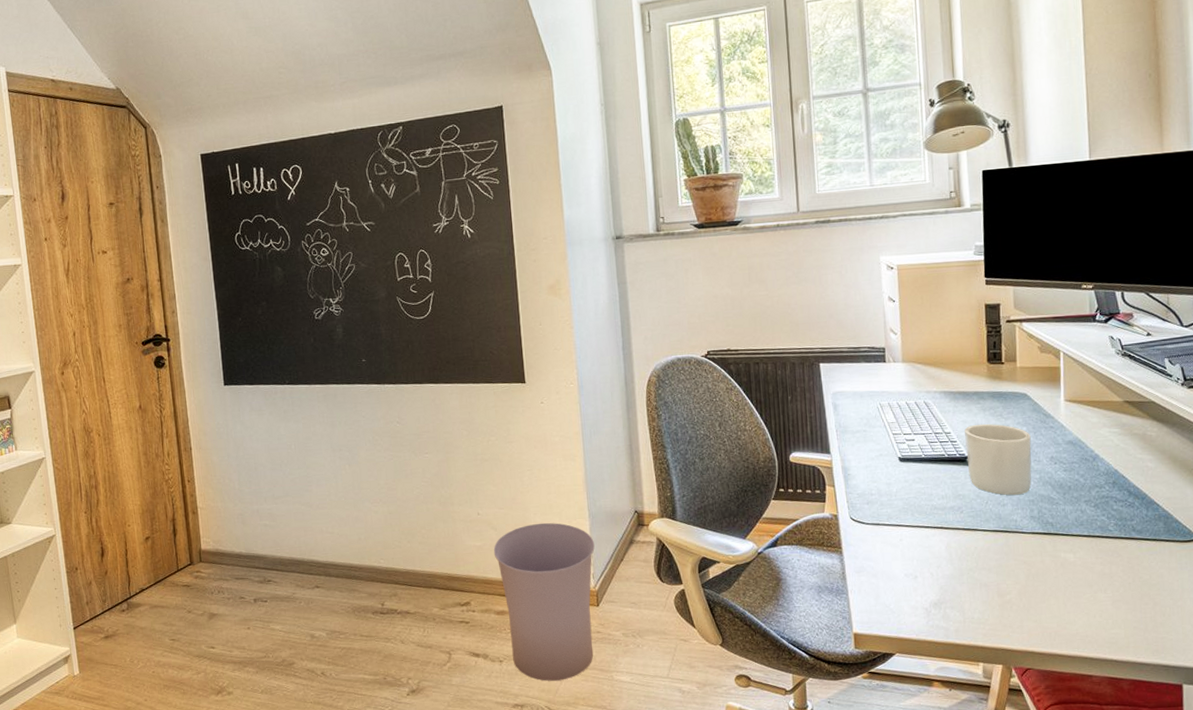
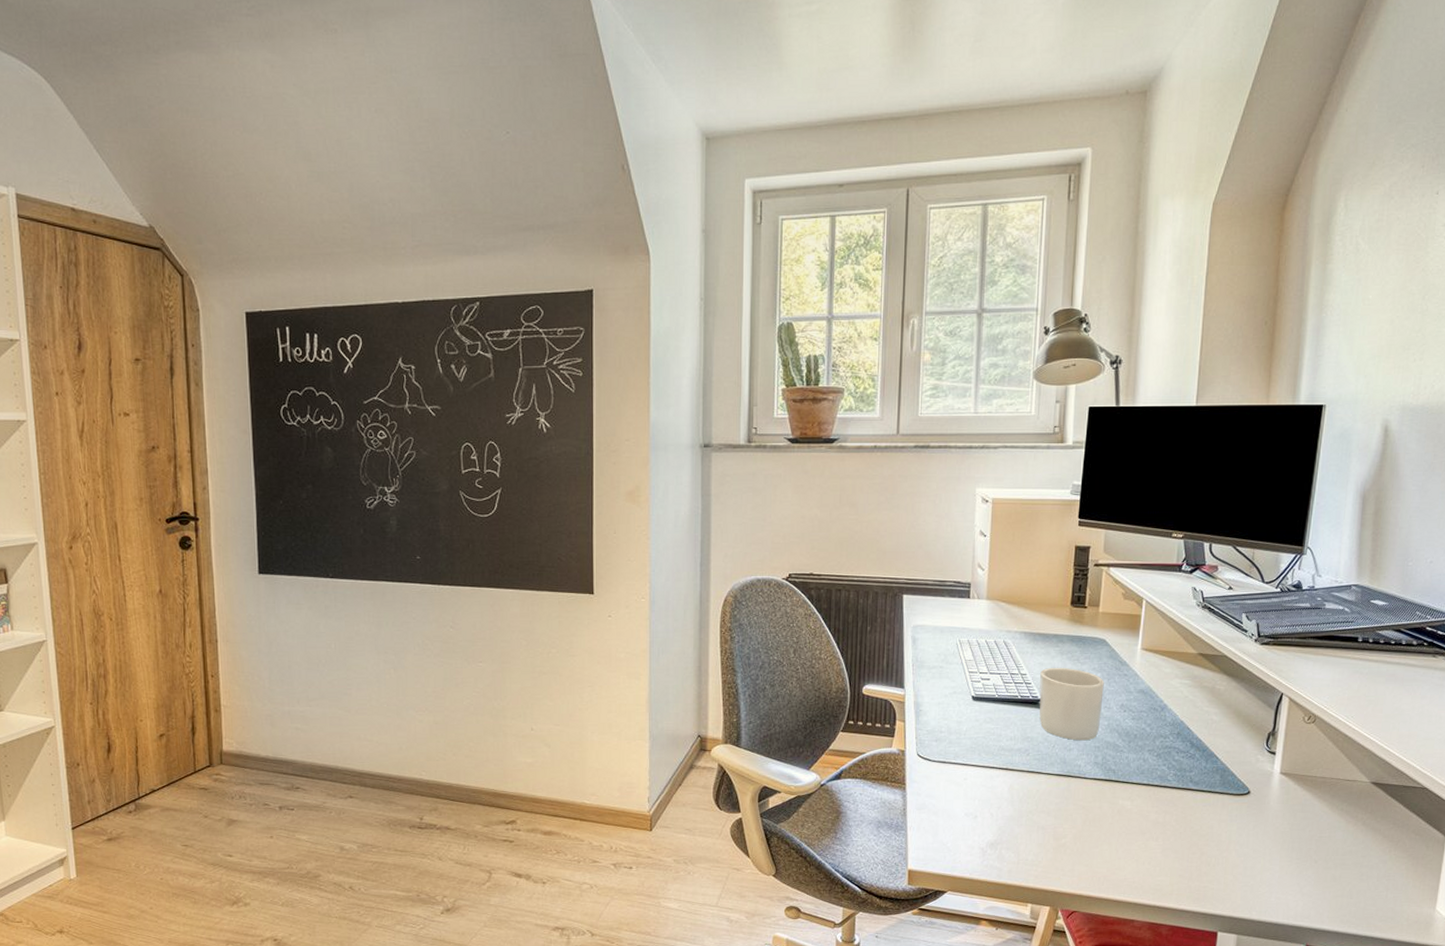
waste bin: present [493,522,595,681] -> none [545,742,653,905]

